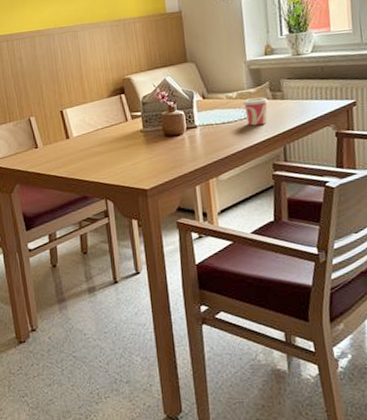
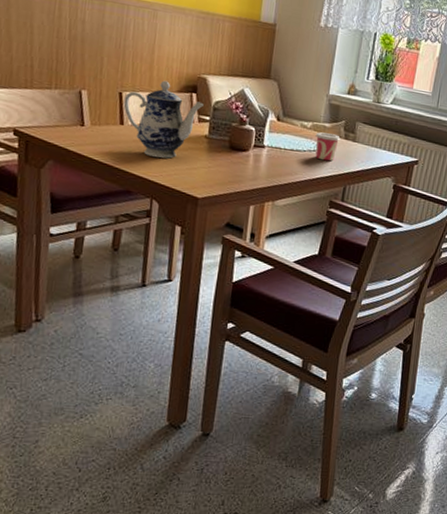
teapot: none [65,90,133,161] -> present [123,80,204,159]

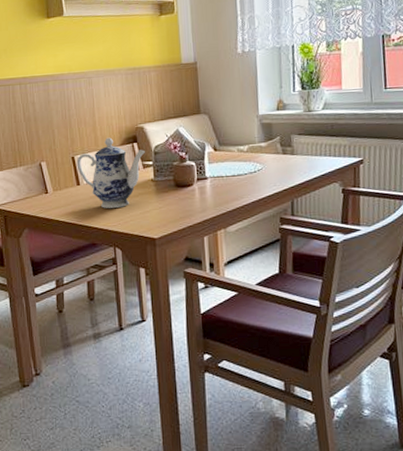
cup: present [315,132,340,161] -> none [253,152,279,180]

